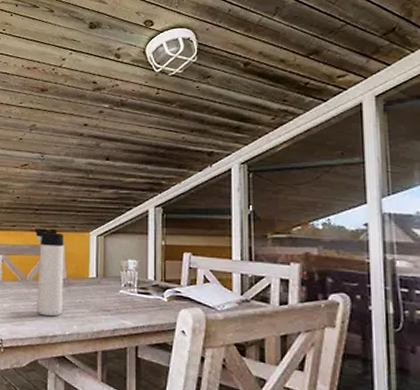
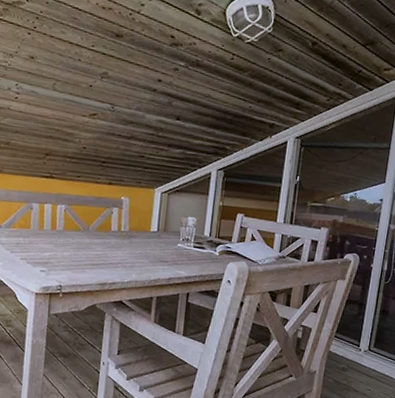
thermos bottle: present [34,228,64,317] -> none [97,180,130,266]

